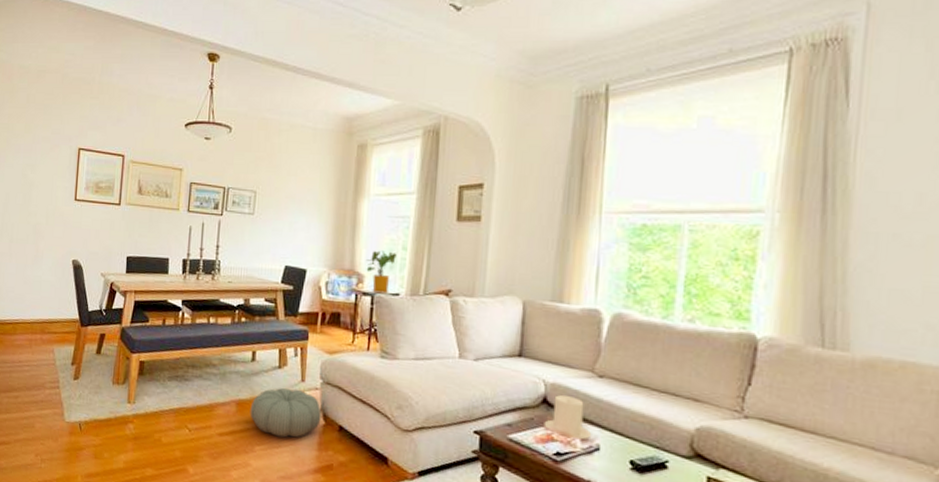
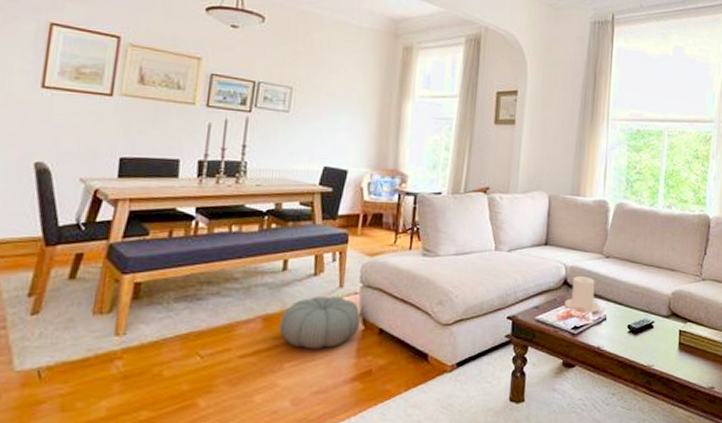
house plant: present [366,250,397,294] -> none [409,150,440,193]

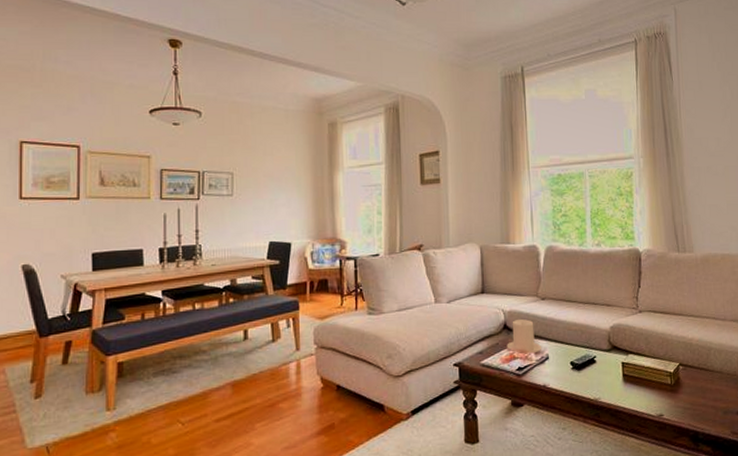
pouf: present [279,296,361,349] -> none [247,358,319,409]

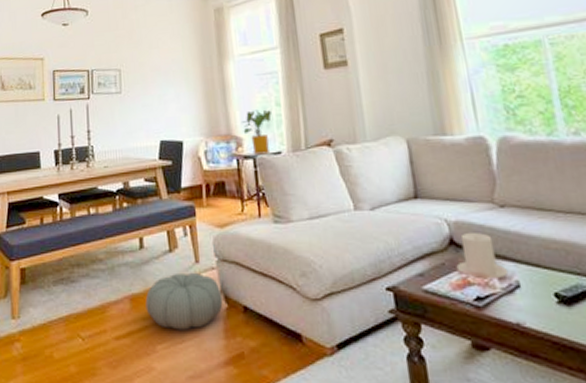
pouf: none [247,358,319,409] -> present [145,272,223,330]
house plant: none [347,217,373,257] -> present [242,110,272,155]

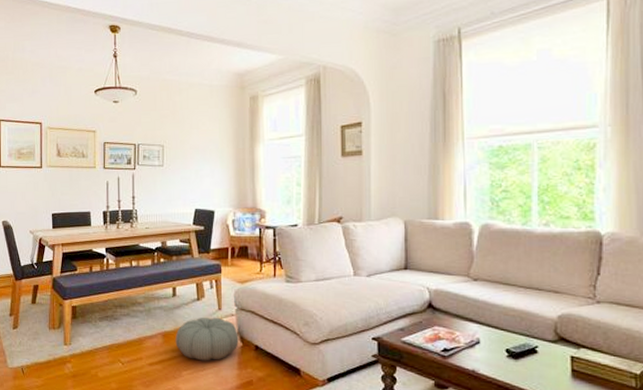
house plant: present [242,110,272,155] -> none [266,188,292,226]
candle: present [456,233,509,280] -> none [431,299,472,336]

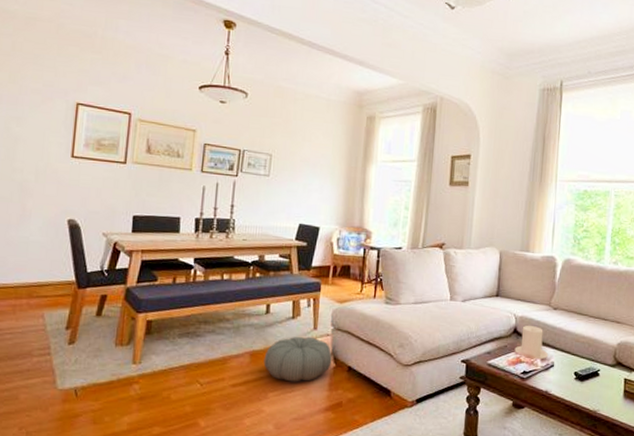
candle: none [431,299,472,336] -> present [514,326,549,360]

